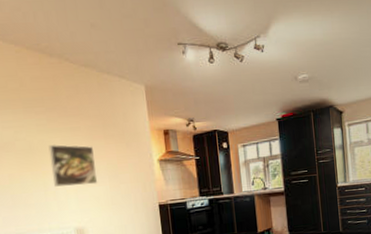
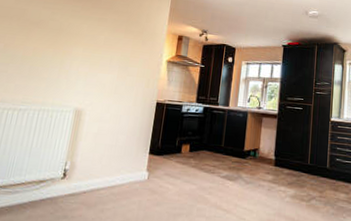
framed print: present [48,144,98,187] -> none [69,29,114,72]

